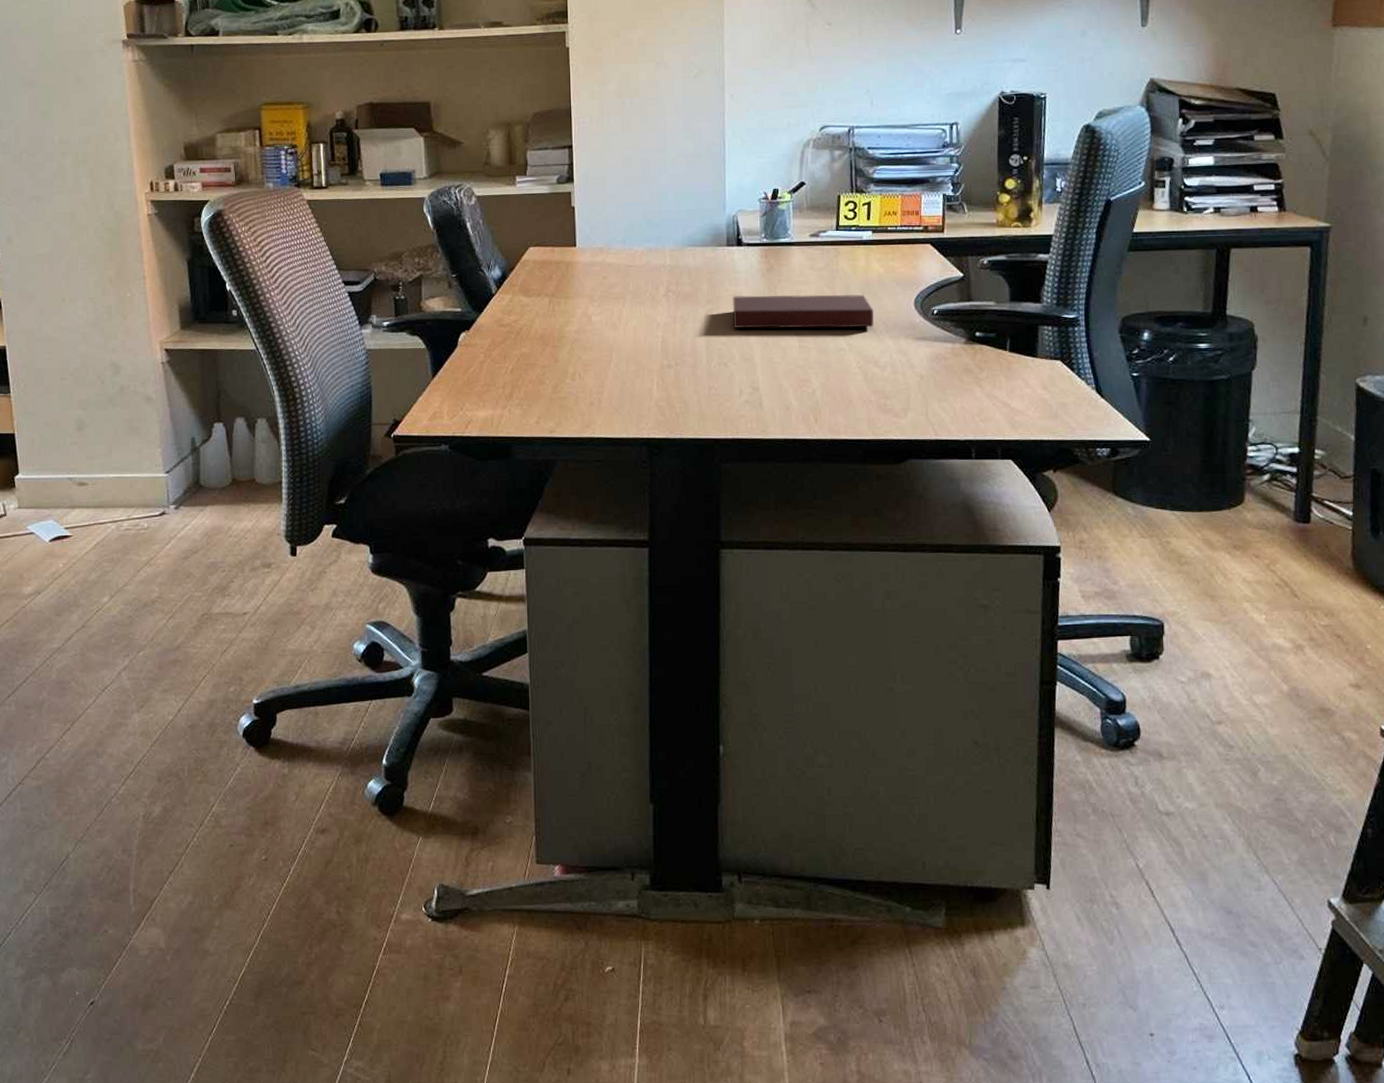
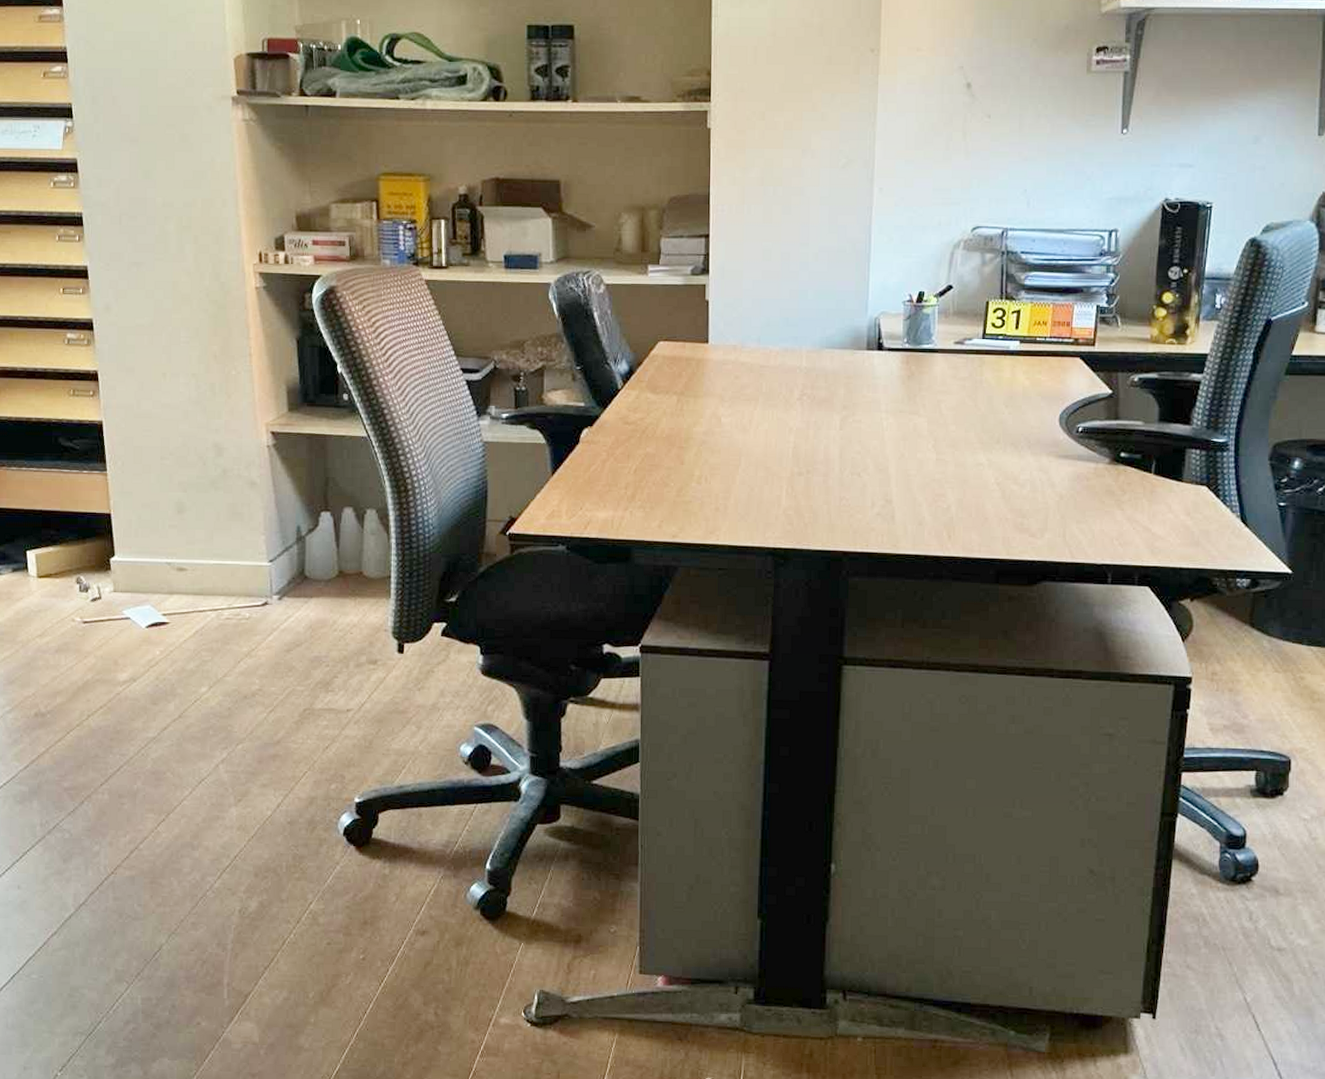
notebook: present [732,294,874,329] -> none [869,403,1017,443]

